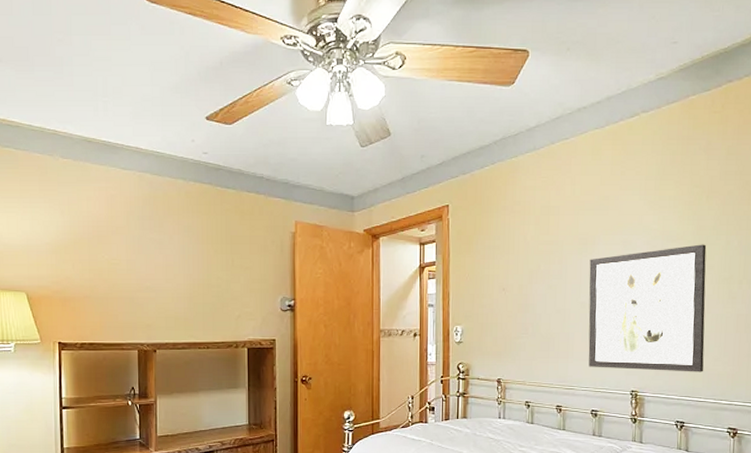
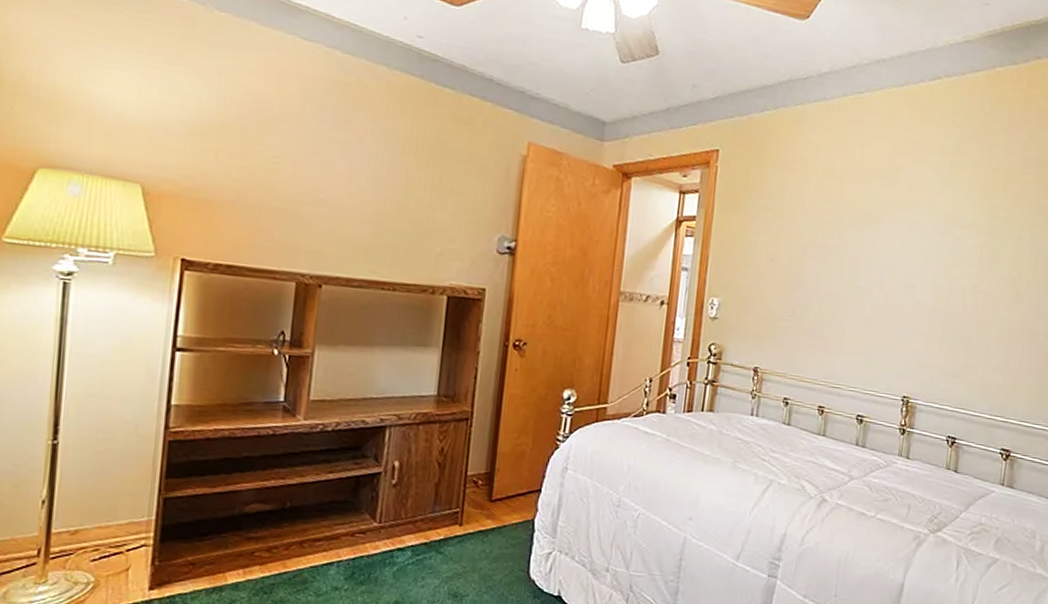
wall art: present [588,244,707,372] -> none [859,235,998,383]

